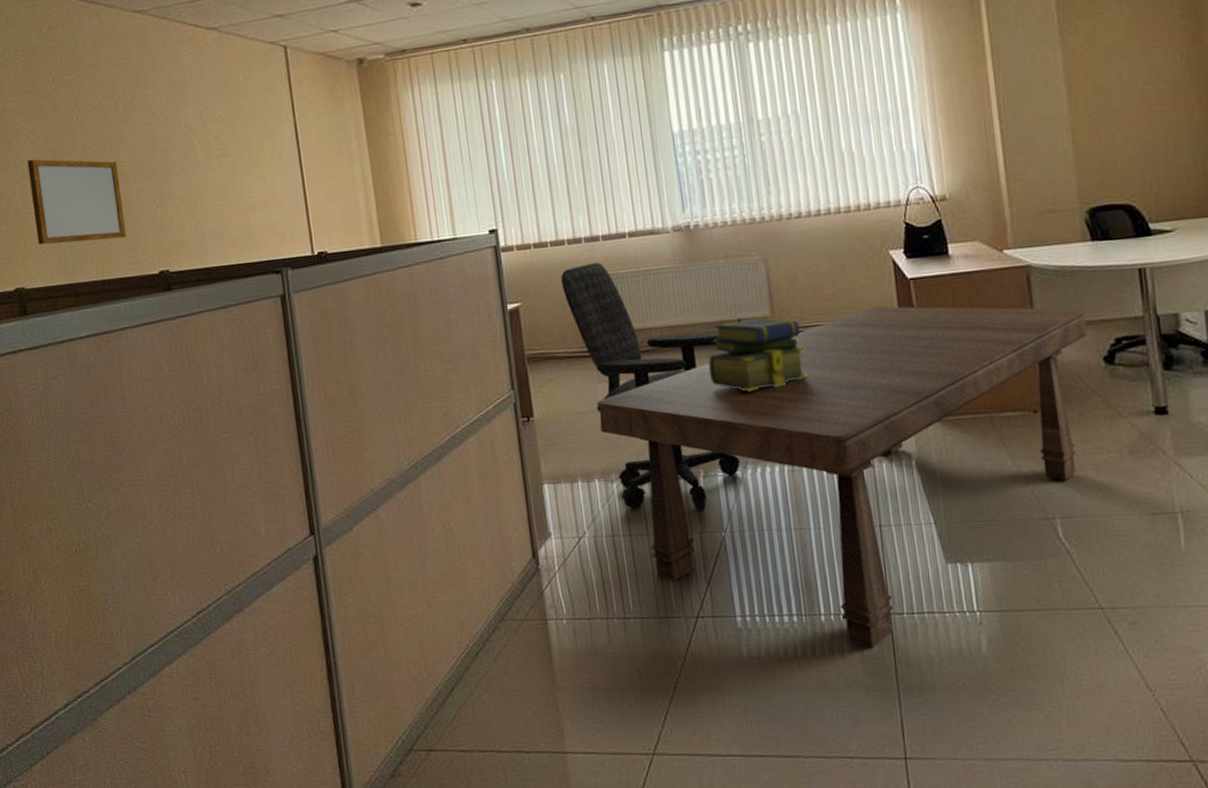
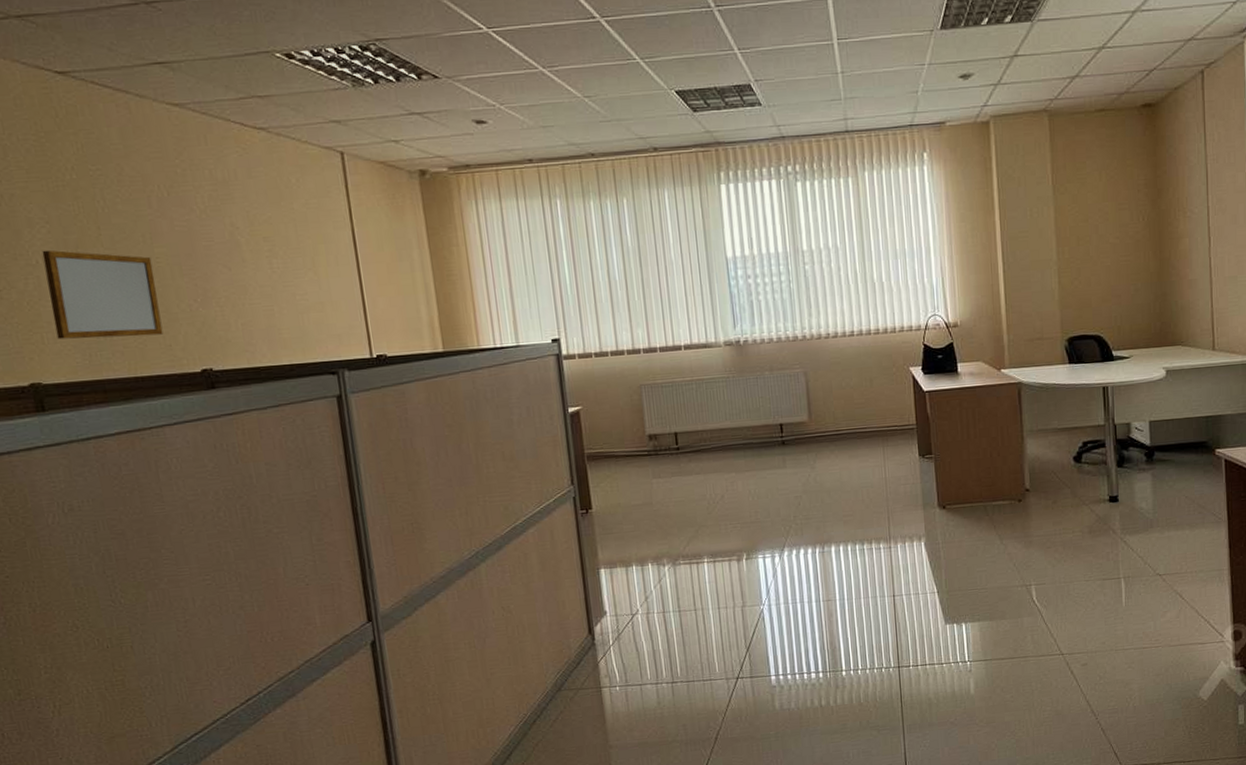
office chair: present [561,262,740,510] -> none [620,371,778,589]
dining table: present [597,306,1087,649] -> none [652,414,1062,696]
stack of books: present [708,318,807,391] -> none [753,423,838,486]

